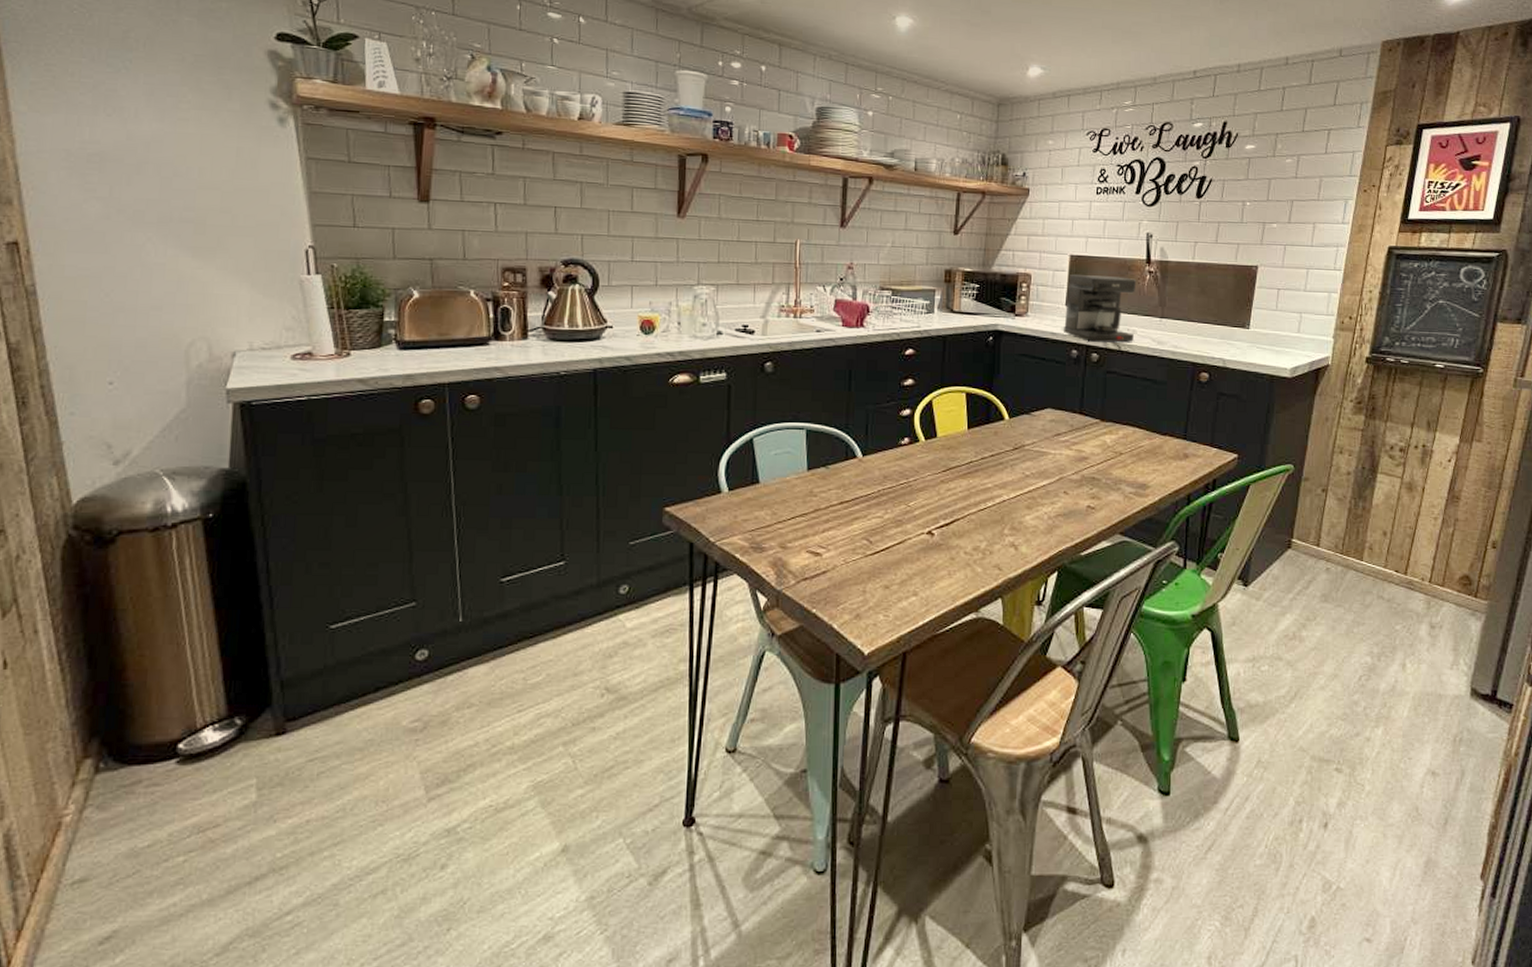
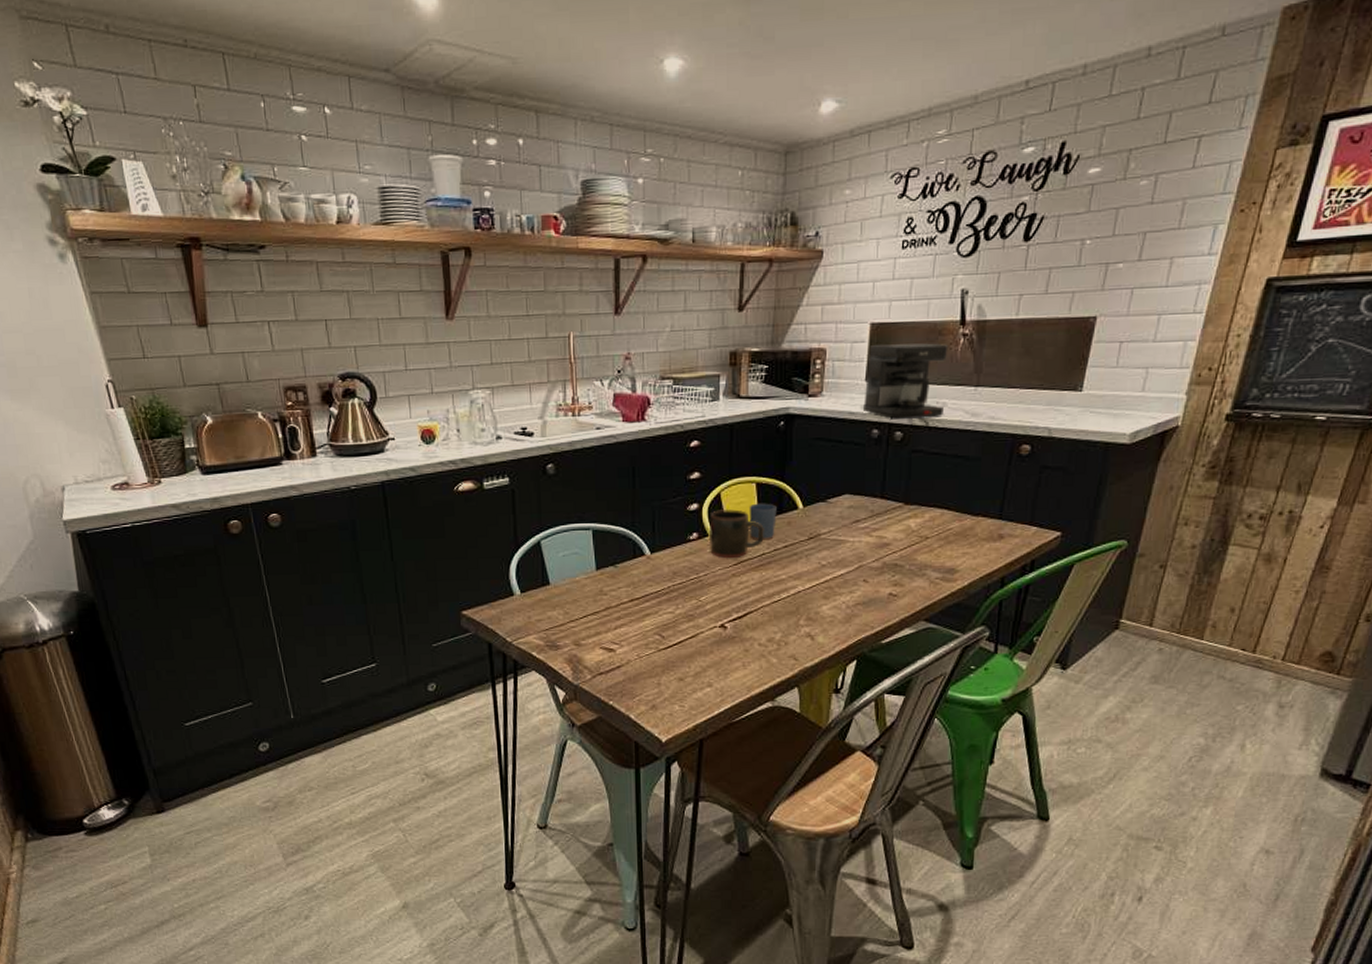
mug: none [920,415,972,464] -> present [710,508,764,558]
mug: none [958,412,985,448] -> present [749,503,777,540]

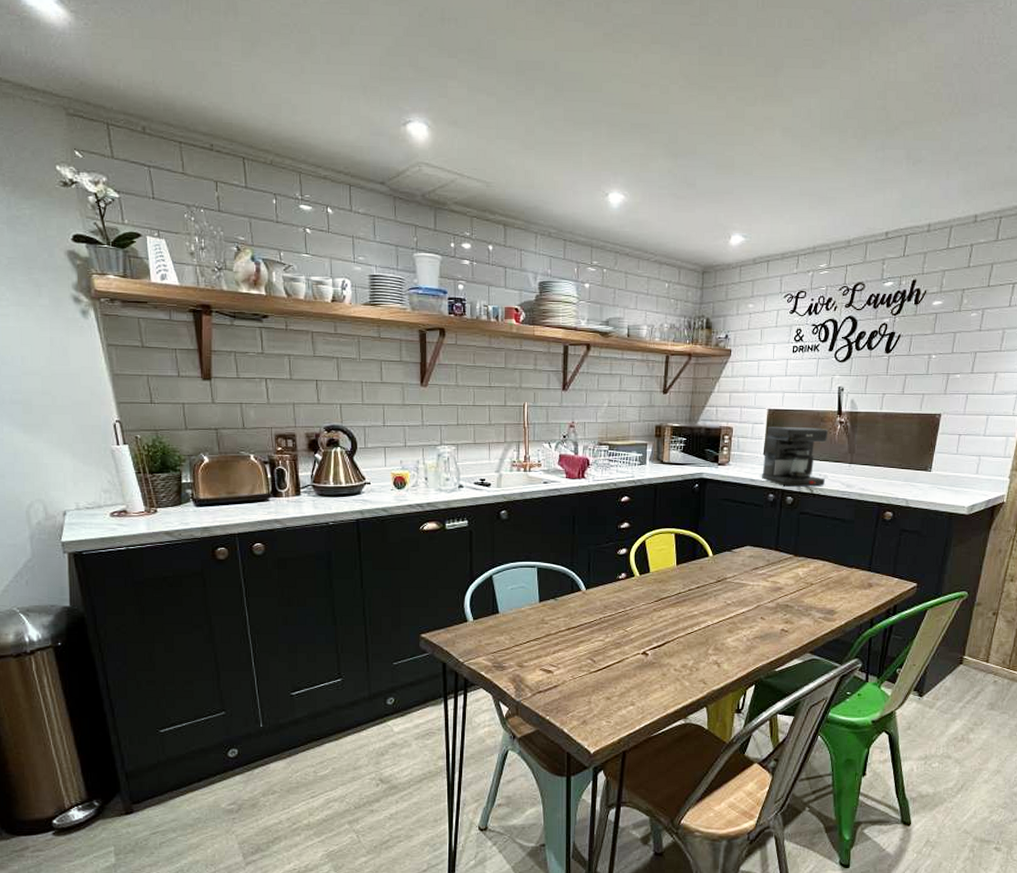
mug: present [710,508,764,558] -> none [635,554,681,595]
mug: present [749,503,777,540] -> none [668,550,691,581]

